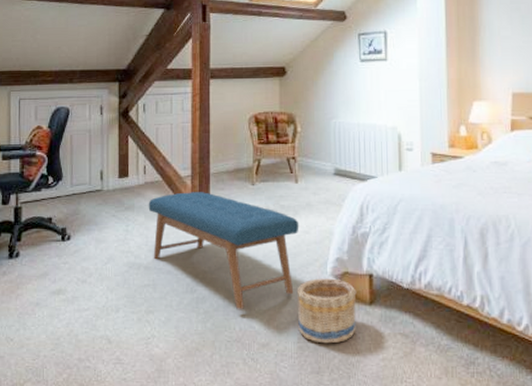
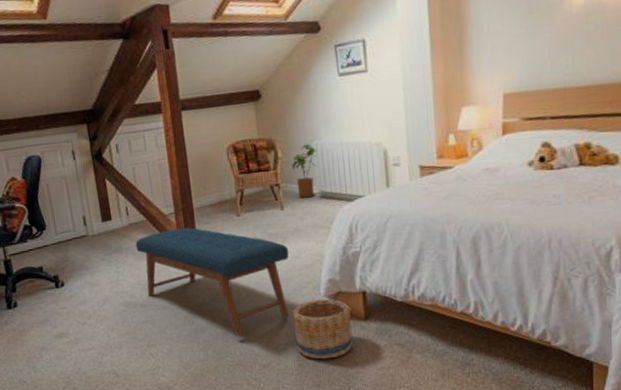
house plant: none [310,122,335,173] -> present [292,144,318,198]

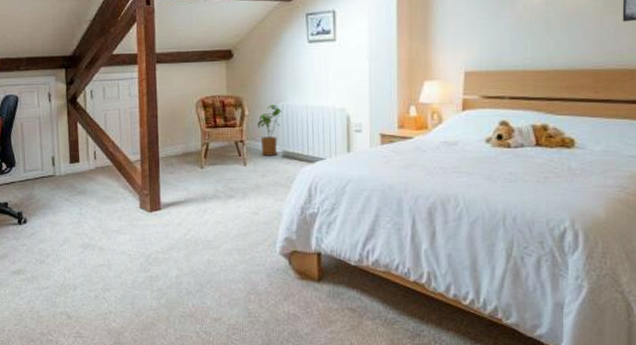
bench: present [135,227,290,336] -> none [100,176,249,287]
basket: present [292,298,353,359] -> none [246,257,305,318]

